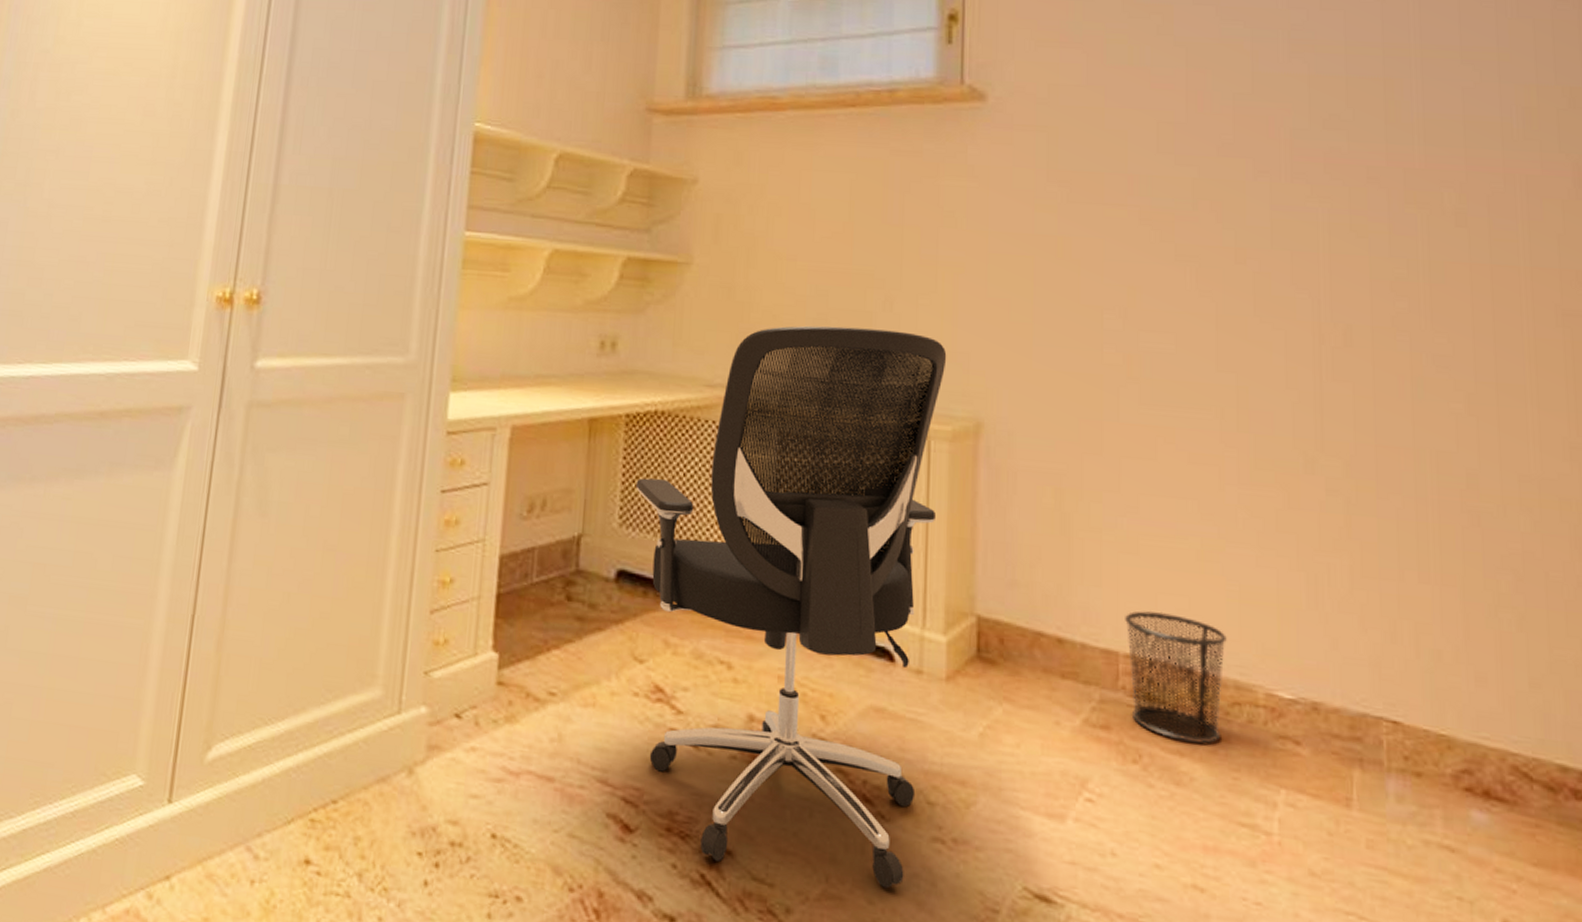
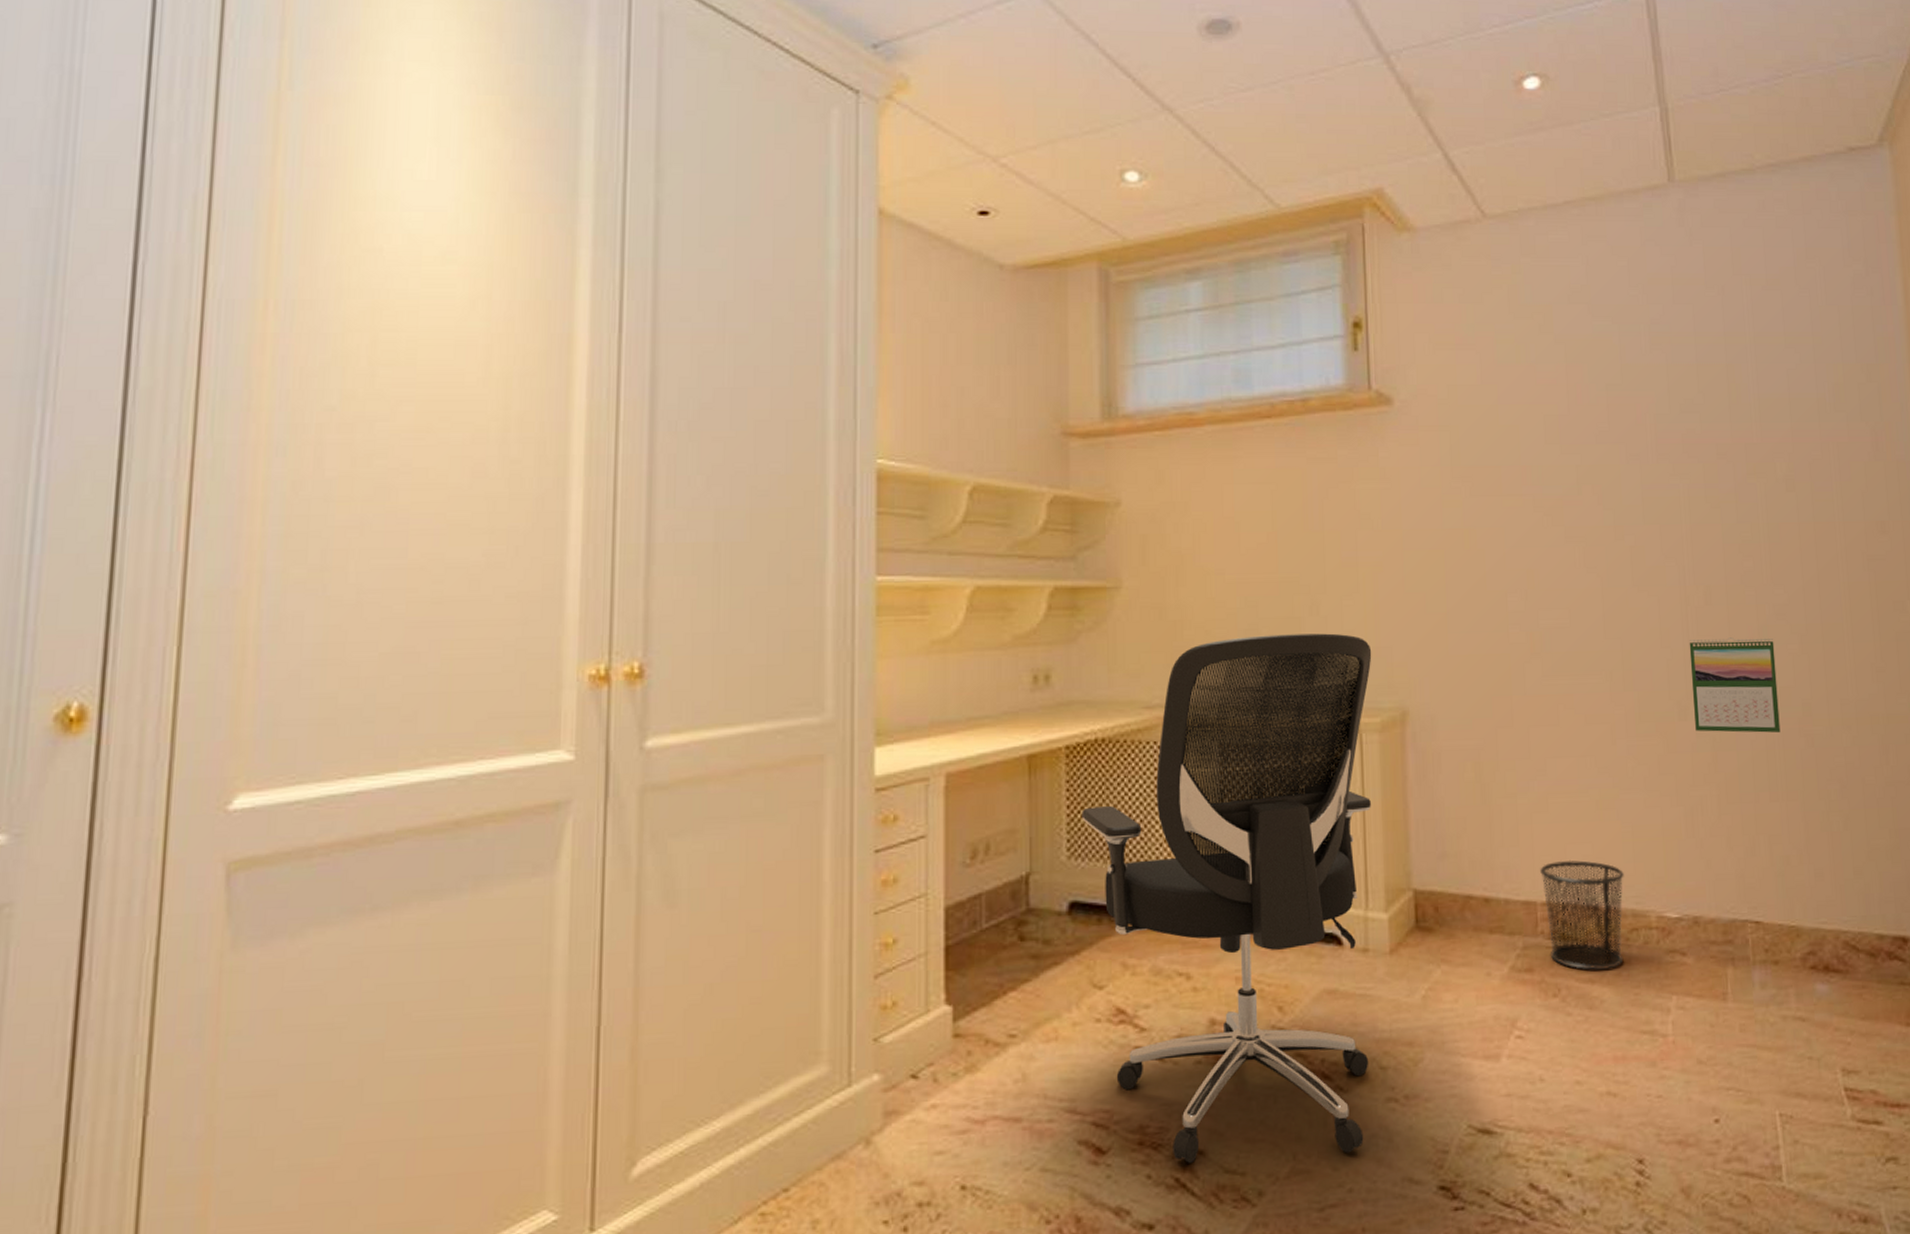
calendar: none [1321,384,1436,503] -> present [1689,637,1781,733]

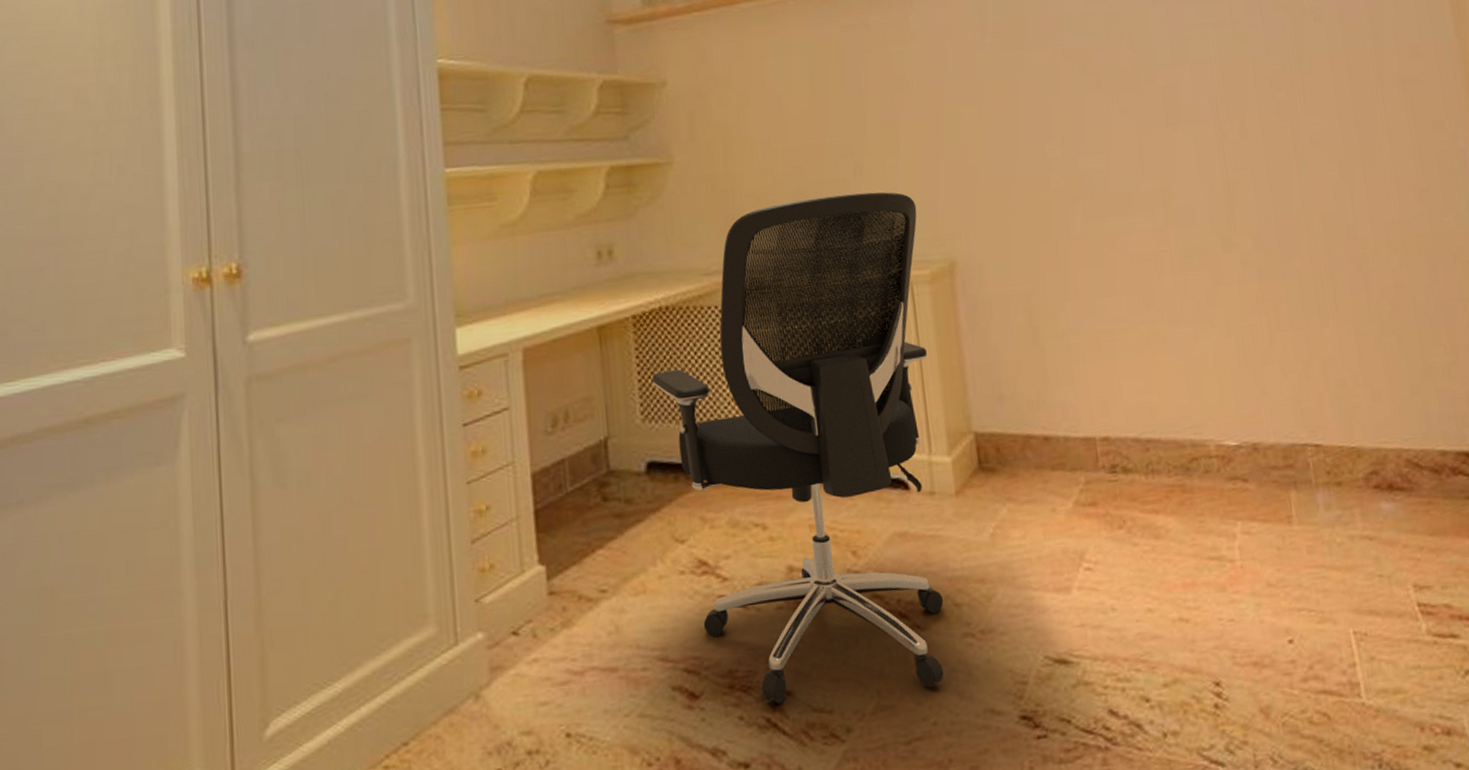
waste bin: present [1540,860,1624,971] -> none [1096,395,1186,502]
calendar: present [1689,637,1781,733] -> none [1227,167,1326,263]

